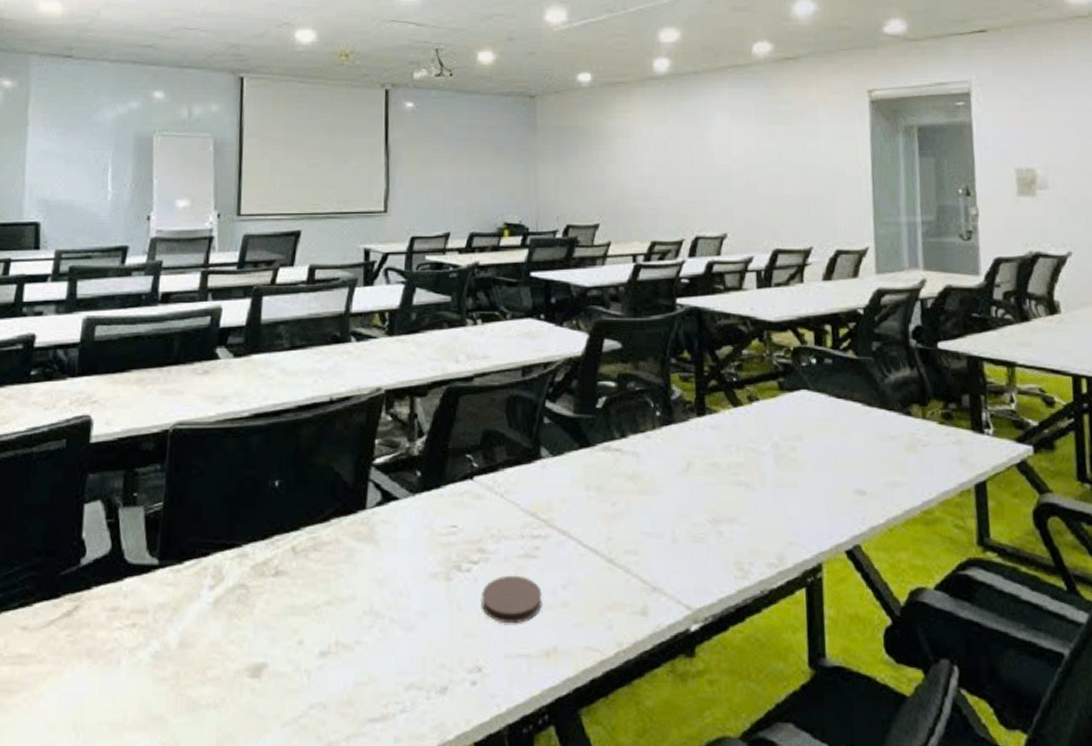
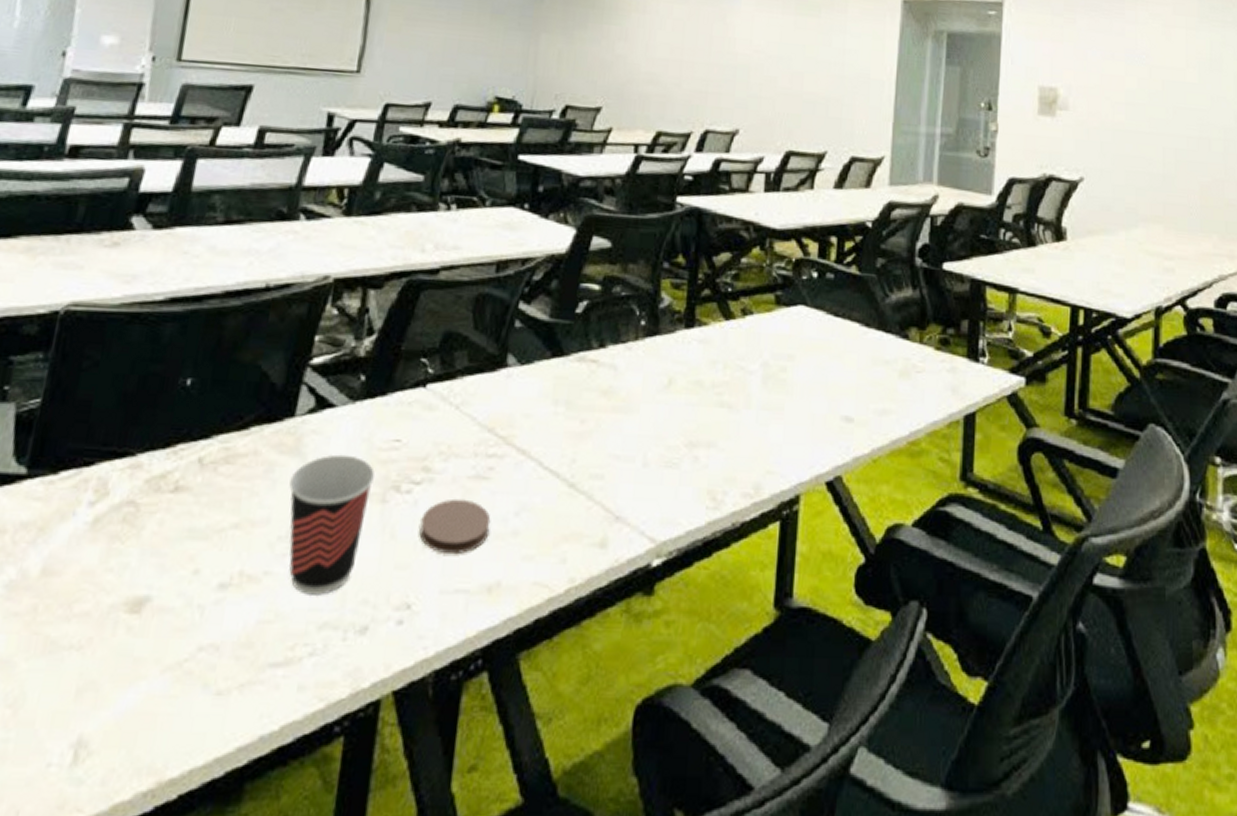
cup: none [368,540,439,661] -> present [289,454,376,596]

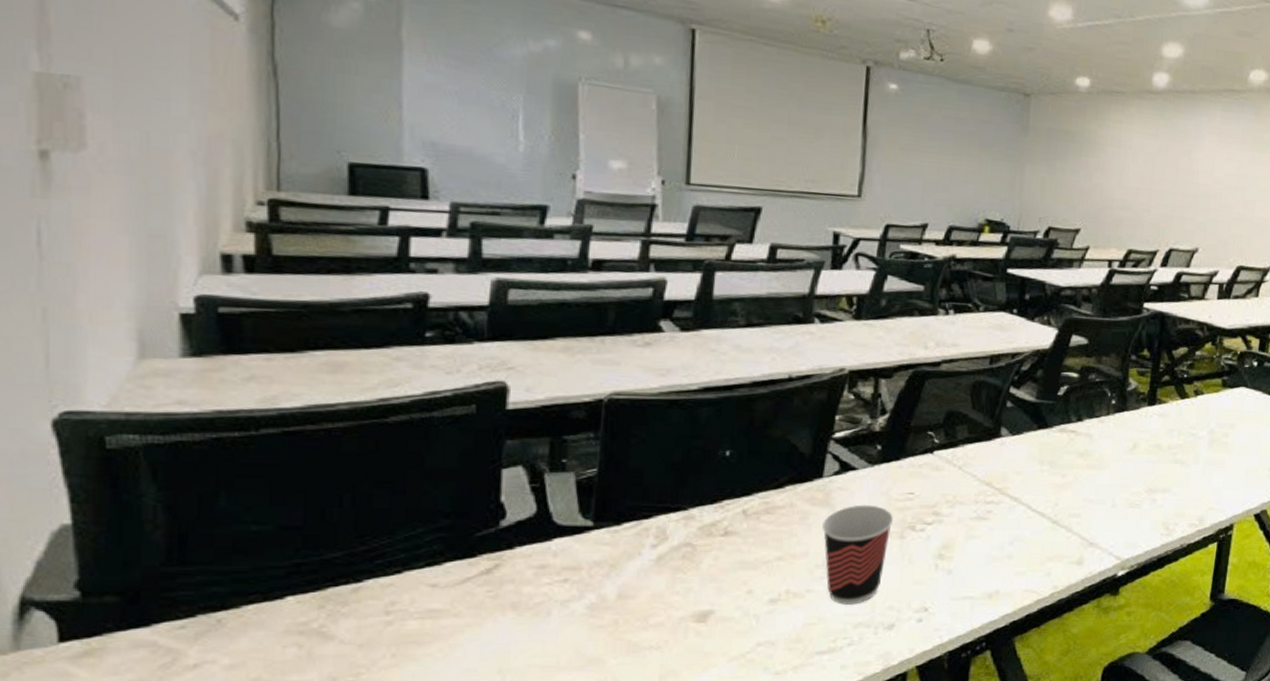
coaster: present [419,498,491,554] -> none [932,534,990,572]

